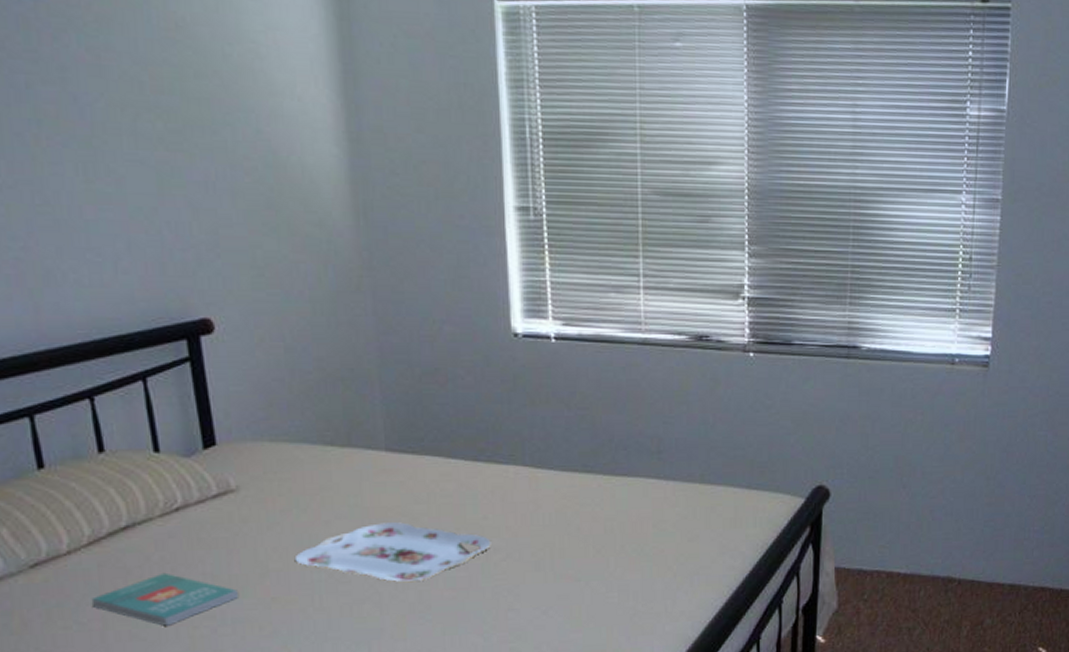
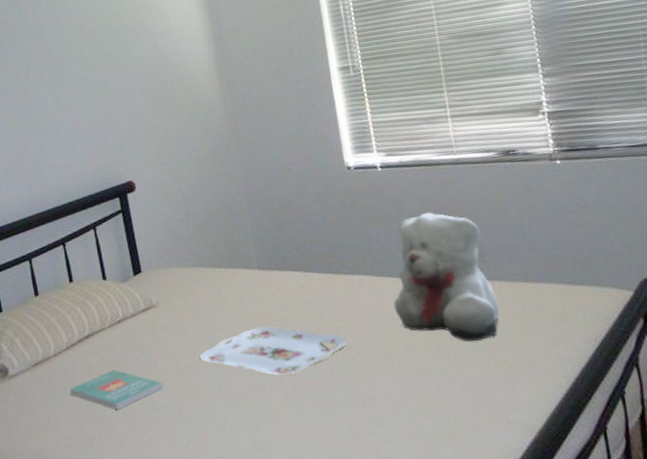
teddy bear: none [553,397,670,546] -> present [393,212,500,341]

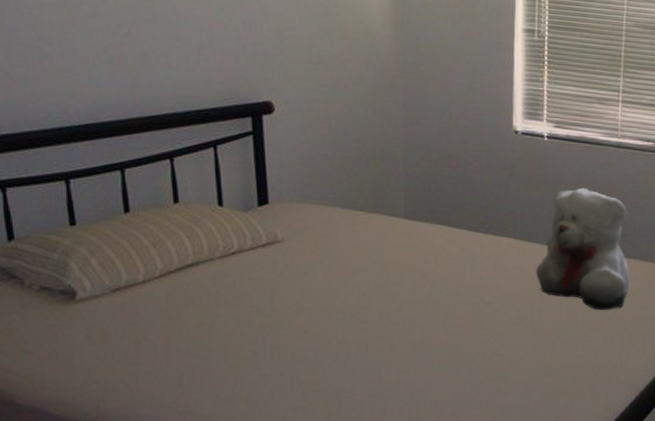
book: present [69,369,164,410] -> none [159,303,278,347]
serving tray: present [199,326,347,376] -> none [324,276,484,326]

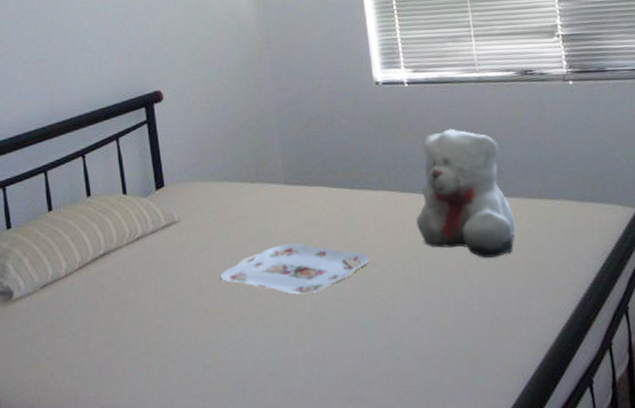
serving tray: none [324,276,484,326] -> present [220,243,369,295]

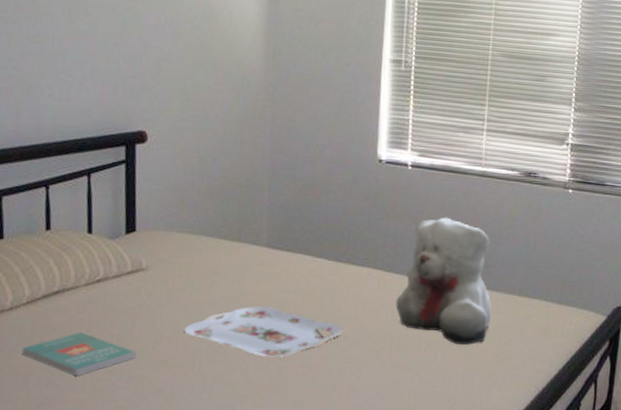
book: none [79,290,181,335] -> present [21,331,137,376]

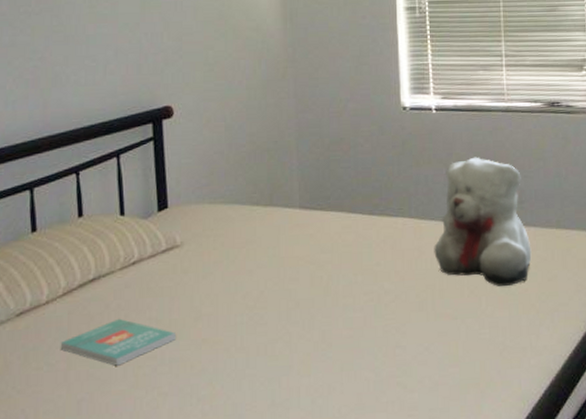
serving tray: present [183,306,342,359] -> none [223,269,383,324]

